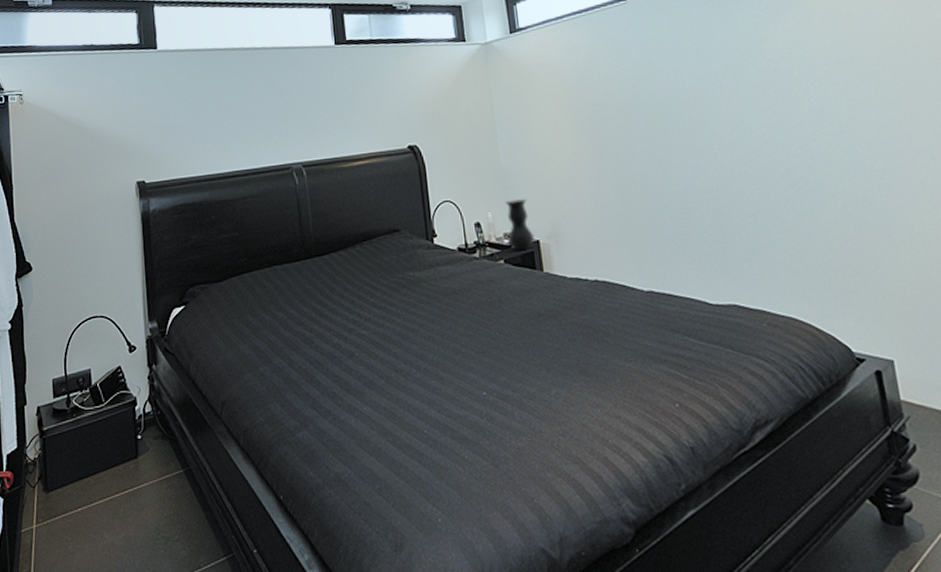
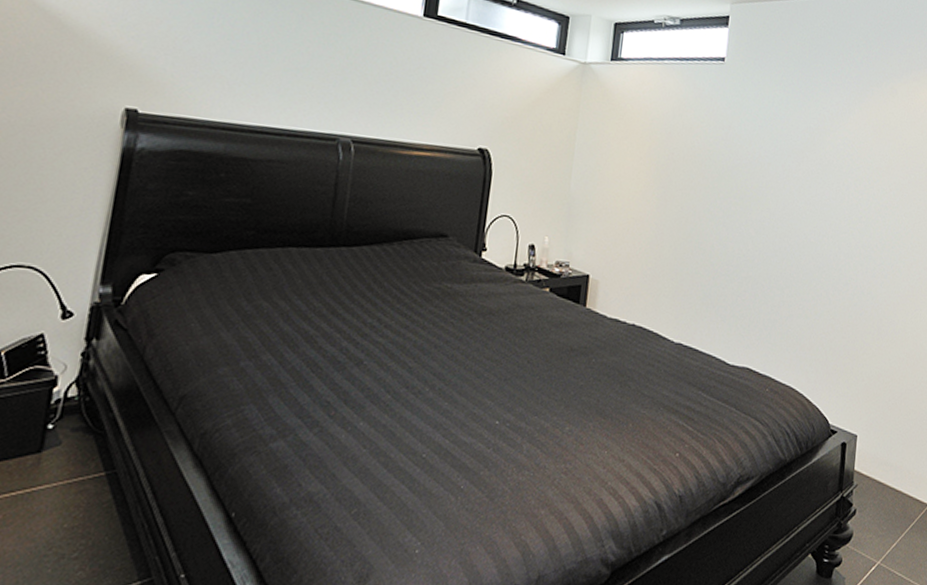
vase: present [505,198,534,251] -> none [558,229,587,283]

